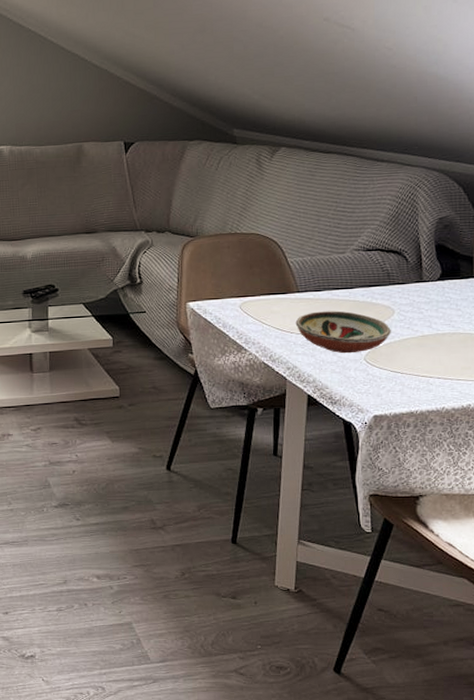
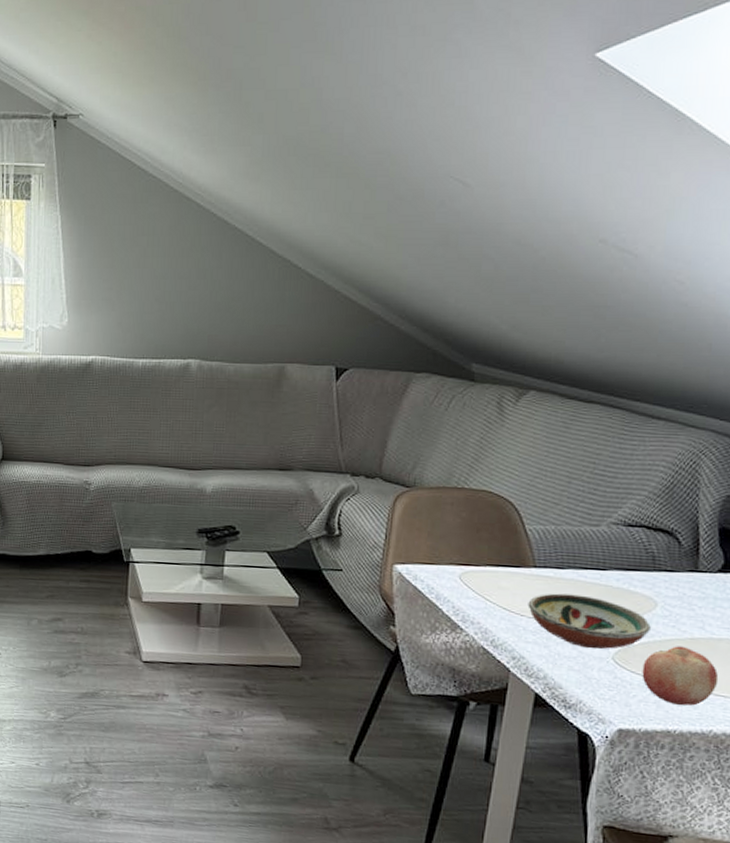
fruit: none [388,343,446,391] -> present [642,646,719,706]

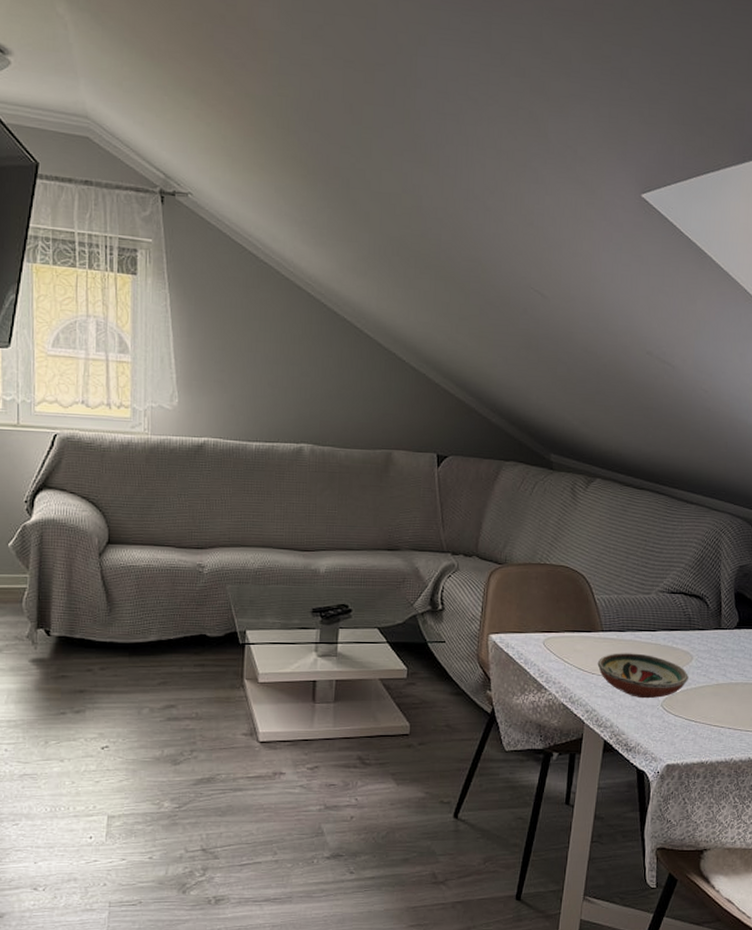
fruit: present [642,646,719,706] -> none [683,691,737,741]

